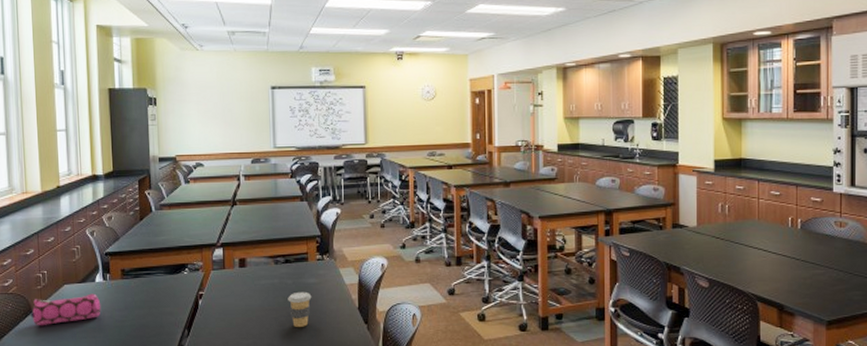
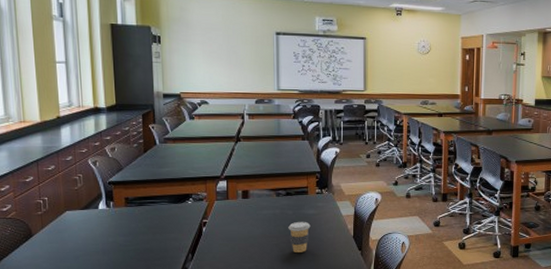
pencil case: present [30,293,101,326] -> none [31,220,105,250]

